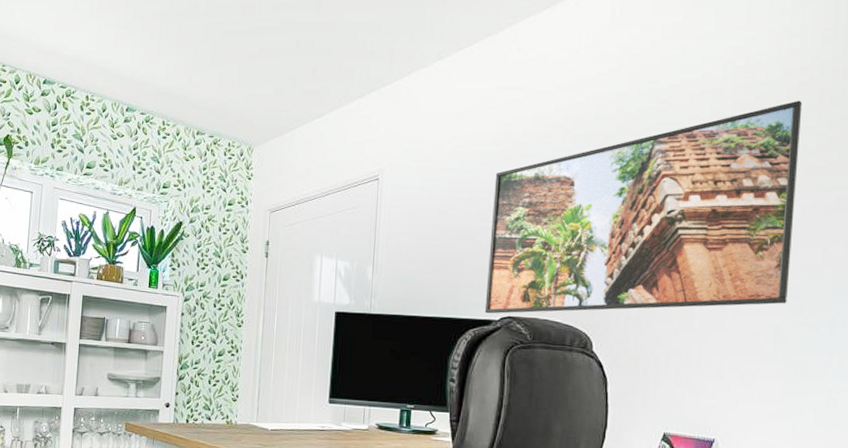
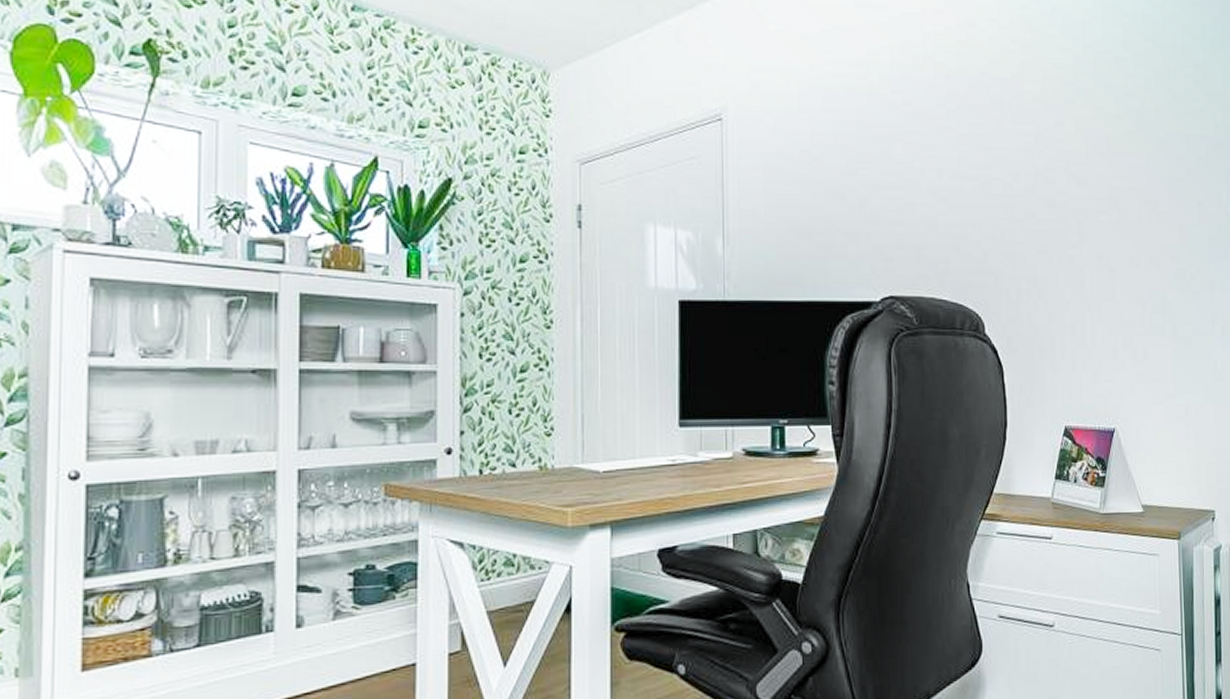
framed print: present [484,100,803,314] -> none [862,37,1171,294]

